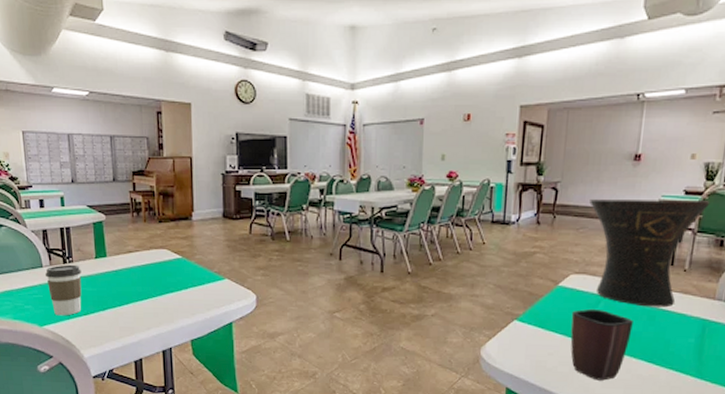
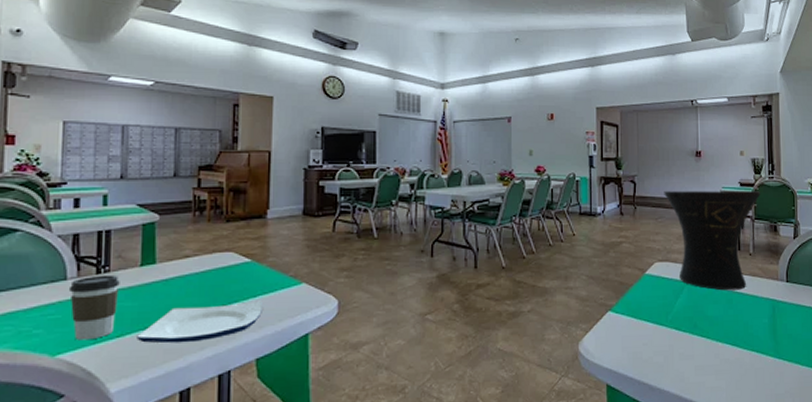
plate: none [98,292,193,323] -> present [137,300,262,344]
mug: present [570,308,633,381] -> none [660,295,715,368]

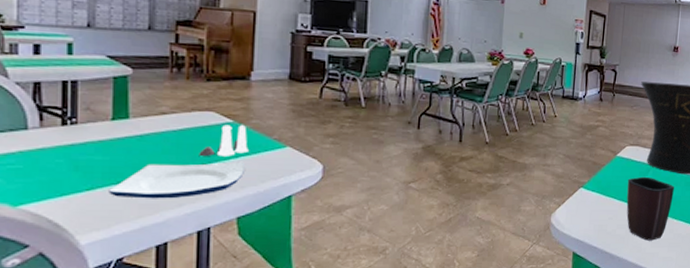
coffee cup: present [70,275,120,341] -> none [31,126,89,192]
salt and pepper shaker set: none [219,264,266,298] -> present [199,124,248,157]
mug: none [660,295,715,368] -> present [626,176,674,241]

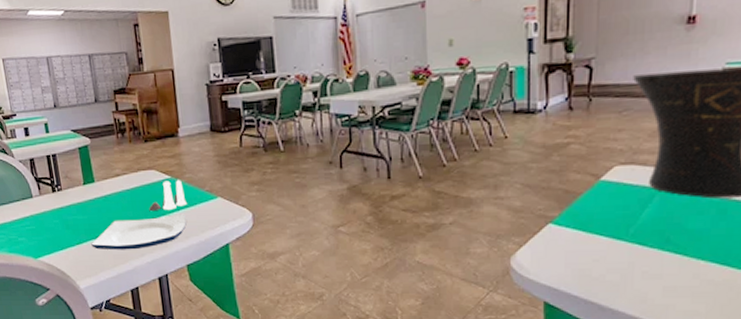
mug: present [626,176,674,241] -> none [619,204,698,289]

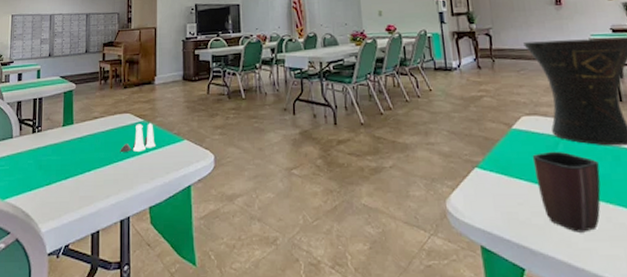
plate: present [91,213,187,250] -> none [60,155,153,192]
mug: none [619,204,698,289] -> present [532,151,601,233]

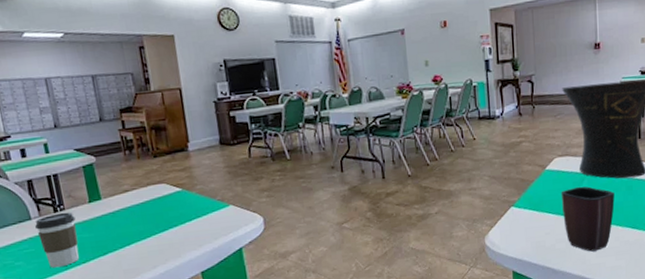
coffee cup: none [15,133,49,188] -> present [35,212,79,268]
salt and pepper shaker set: present [120,123,155,153] -> none [160,191,199,224]

